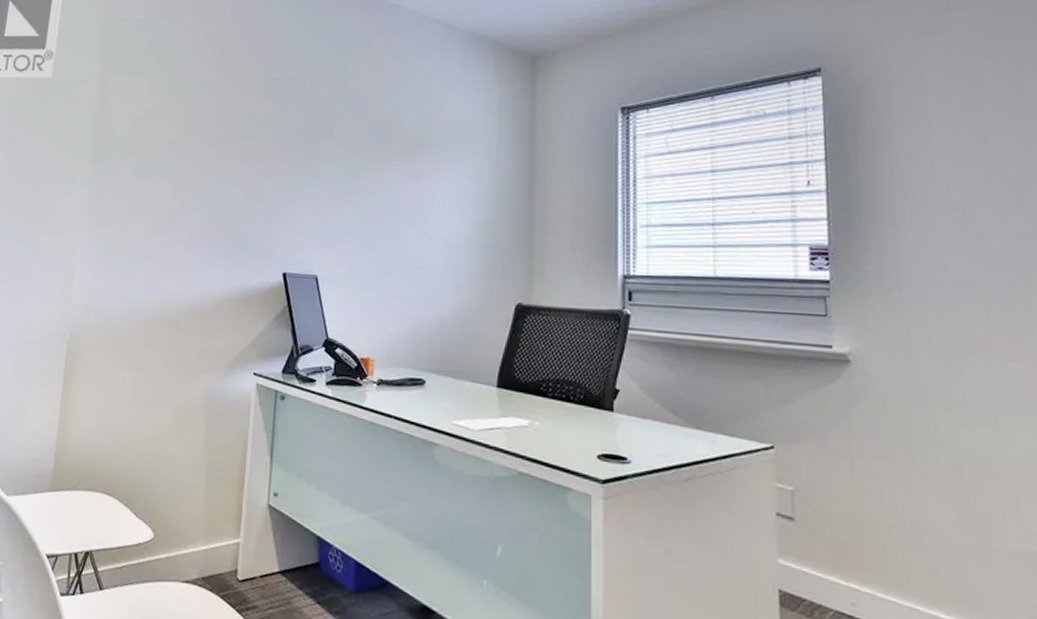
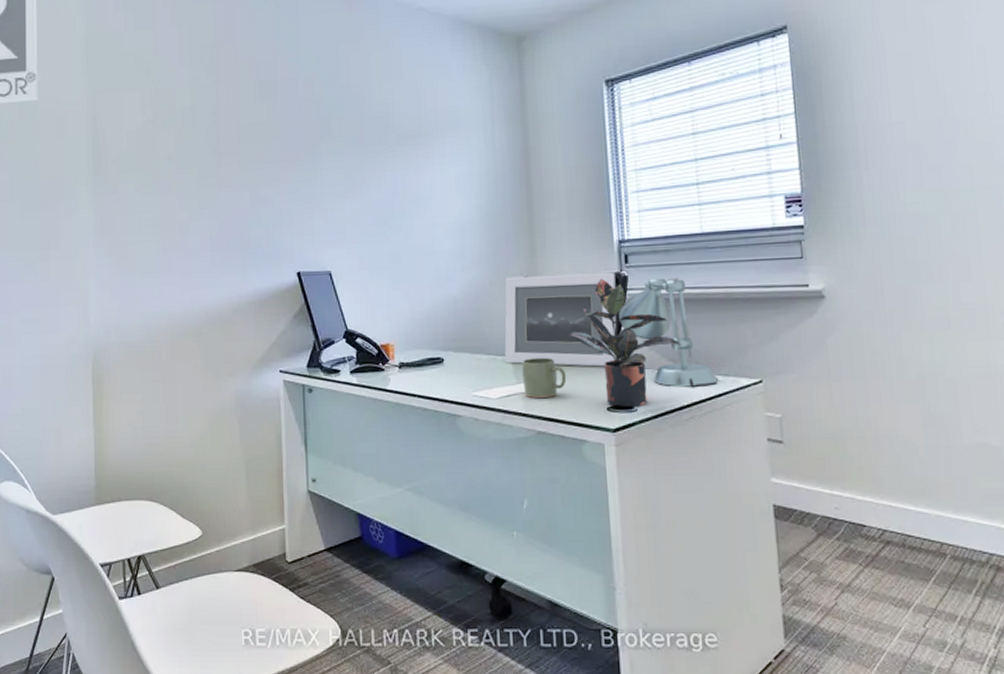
picture frame: none [489,302,617,410] -> present [504,272,618,367]
mug: none [507,391,556,437] -> present [521,357,567,399]
potted plant: none [561,314,684,459] -> present [568,278,680,408]
desk lamp: none [617,320,723,446] -> present [618,277,718,388]

